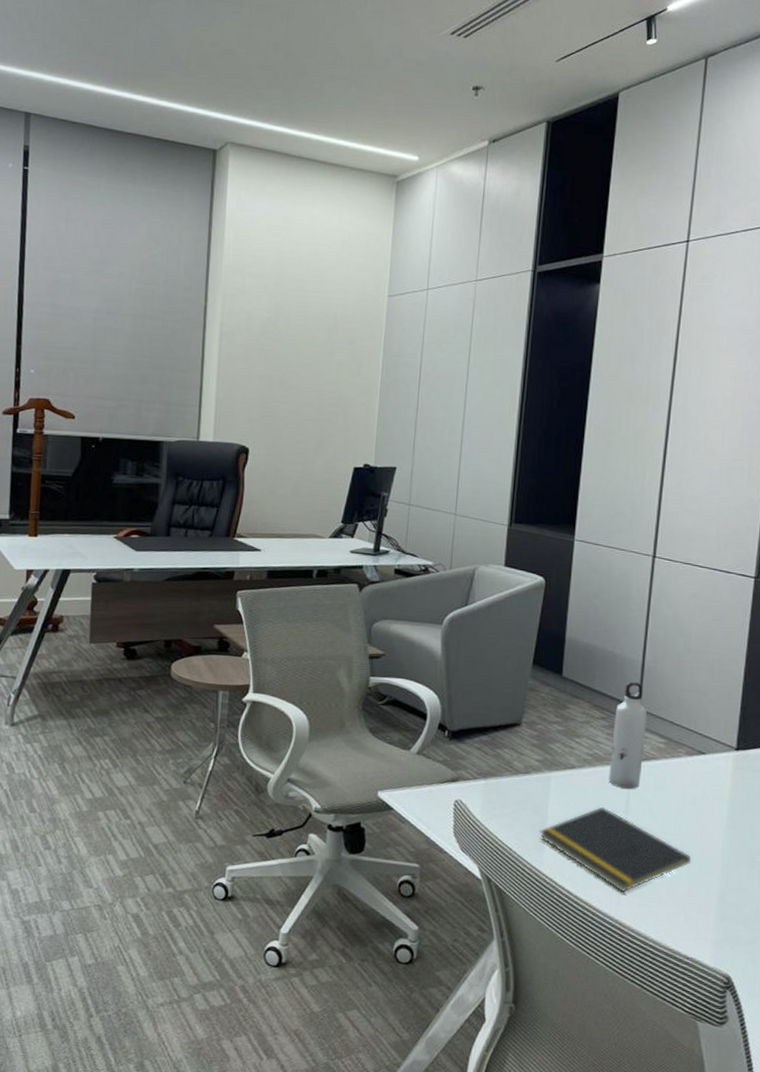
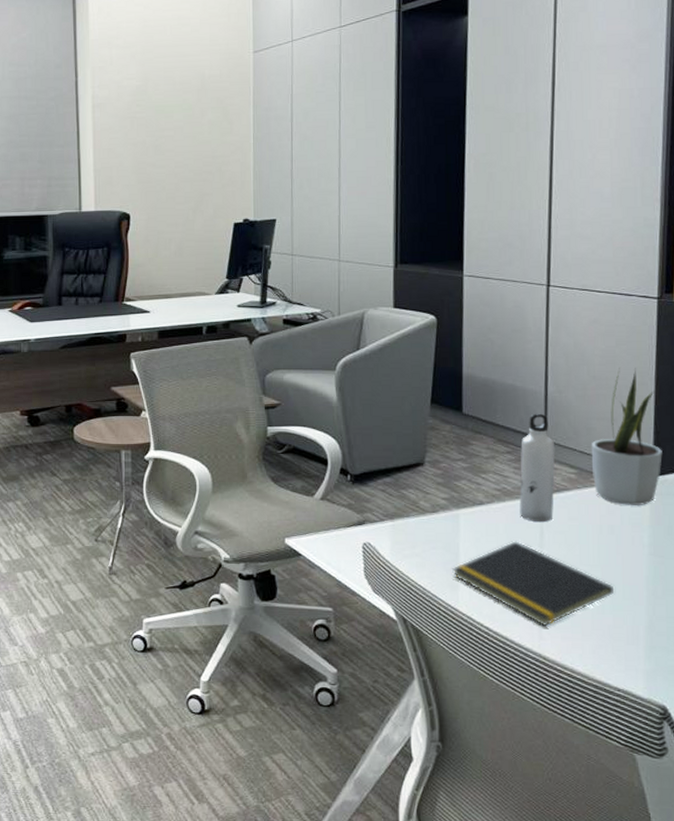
potted plant: none [680,642,747,779] -> present [591,367,663,506]

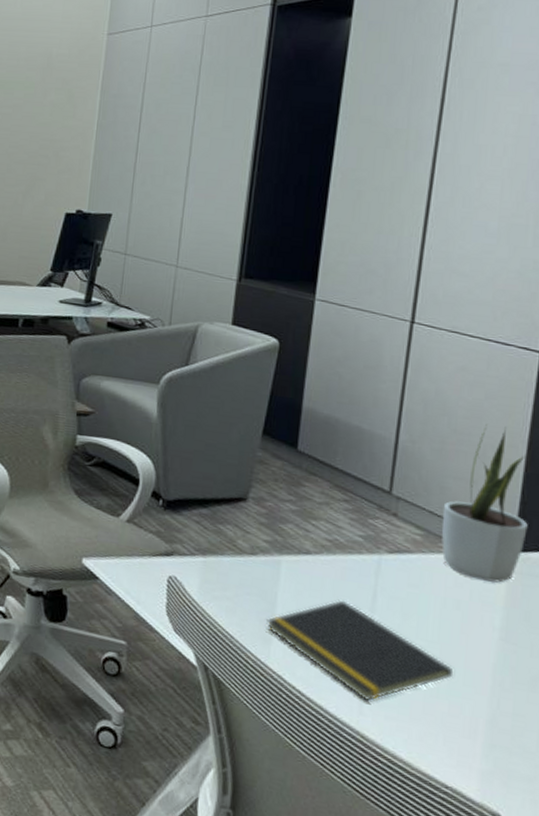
water bottle: present [519,413,556,523] -> none [351,461,401,584]

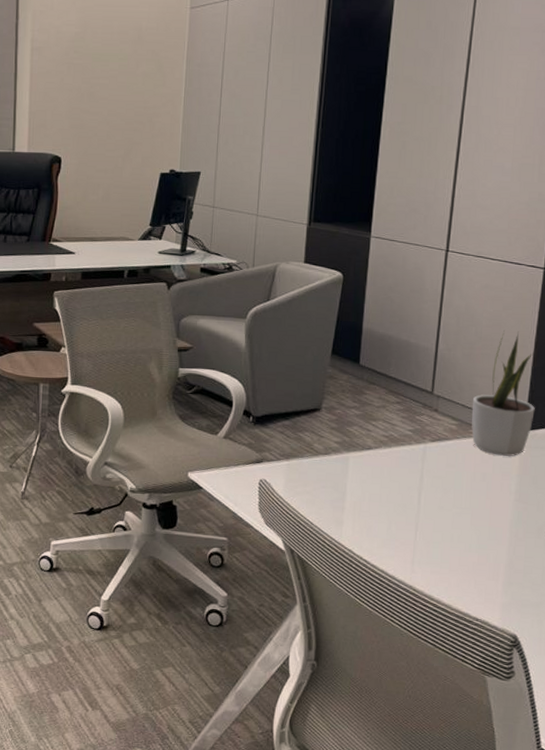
notepad: present [266,599,454,702] -> none [339,483,482,562]

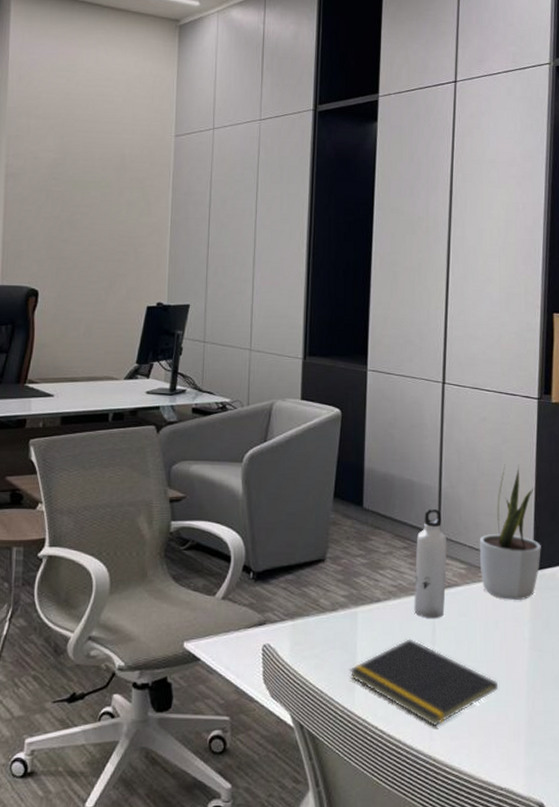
notepad: none [339,483,482,562] -> present [349,638,499,727]
water bottle: none [403,368,441,468] -> present [414,508,448,619]

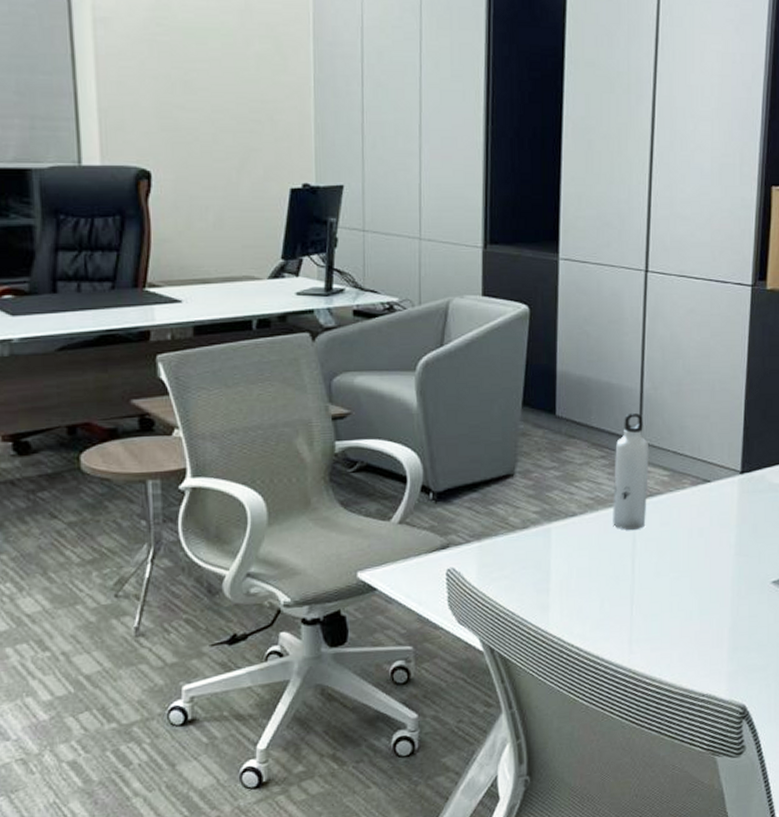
notepad: present [349,638,499,727] -> none [543,552,702,640]
potted plant: present [479,464,541,601] -> none [684,360,751,506]

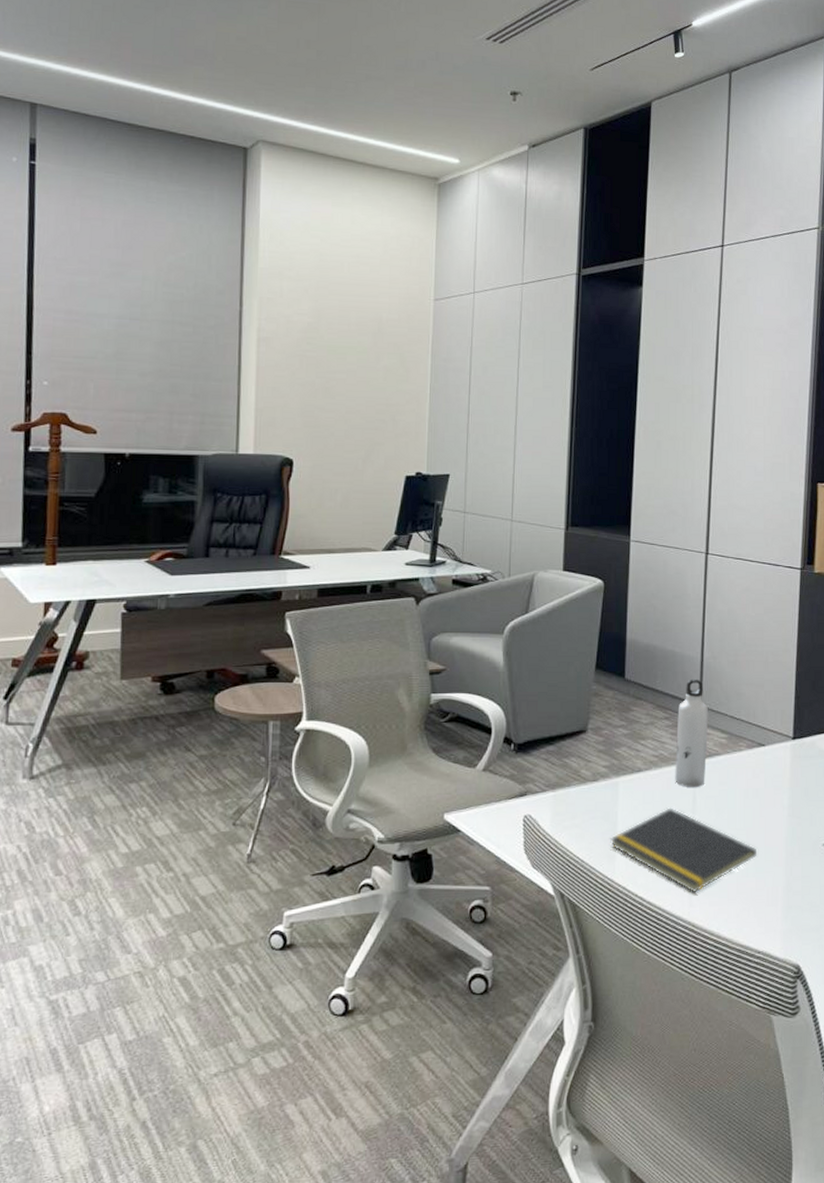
notepad: none [543,552,702,640] -> present [610,807,758,893]

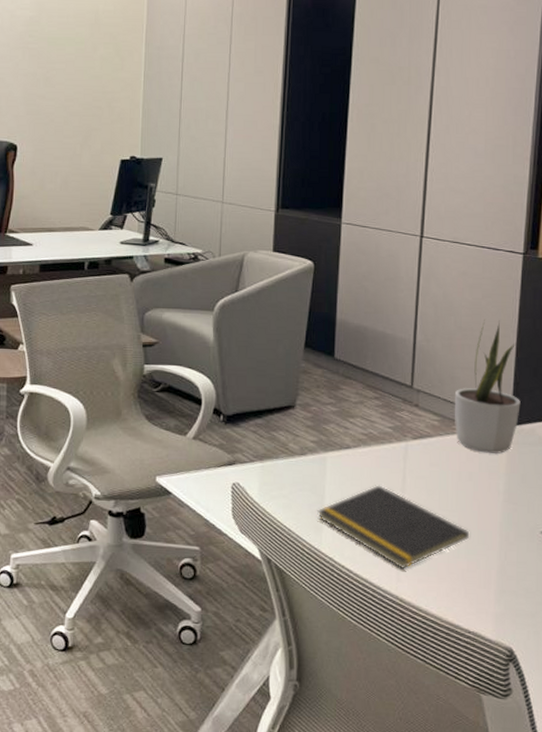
water bottle: present [675,679,709,788] -> none [384,360,421,468]
potted plant: none [740,634,802,769] -> present [454,319,521,455]

